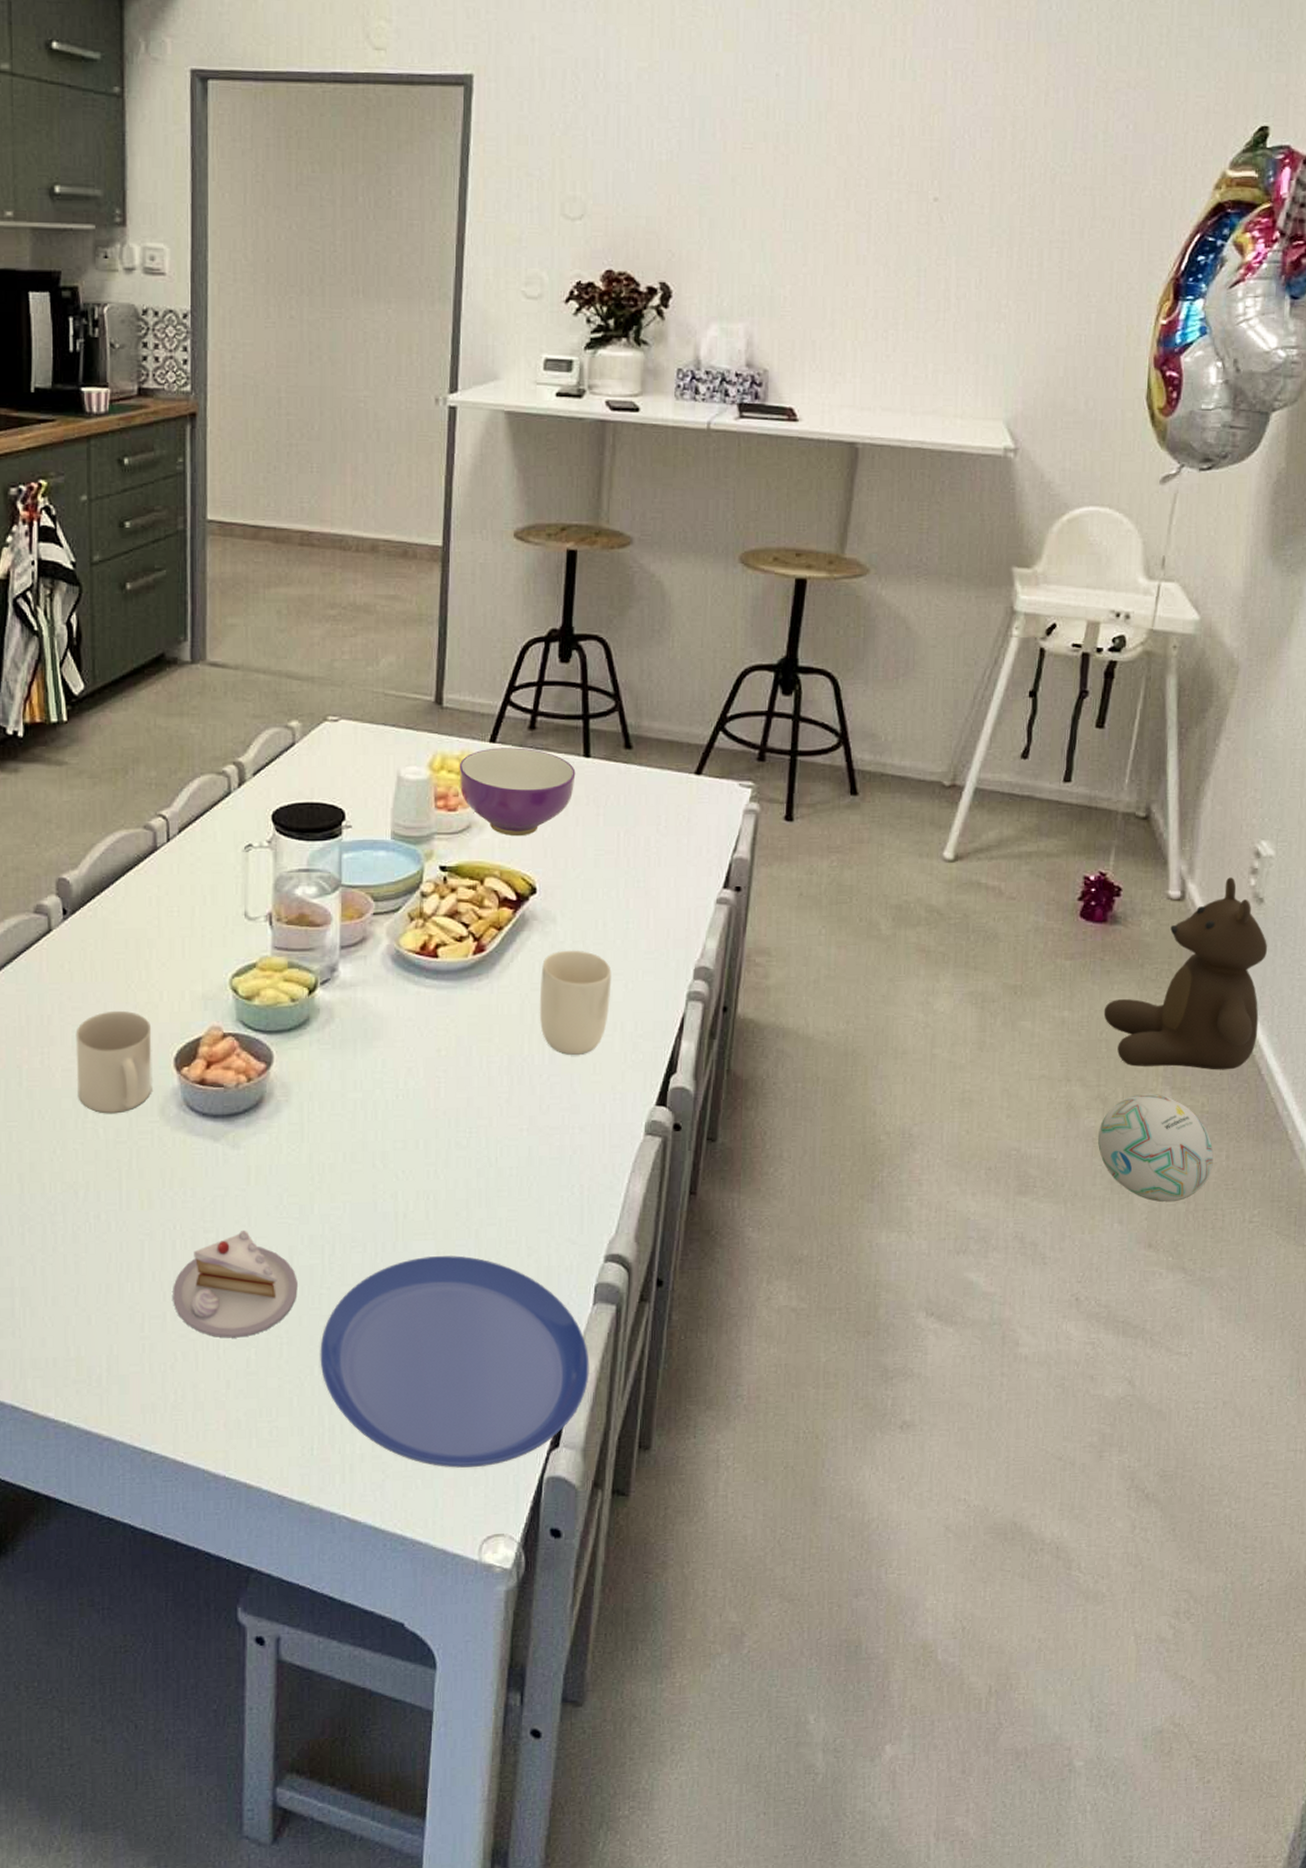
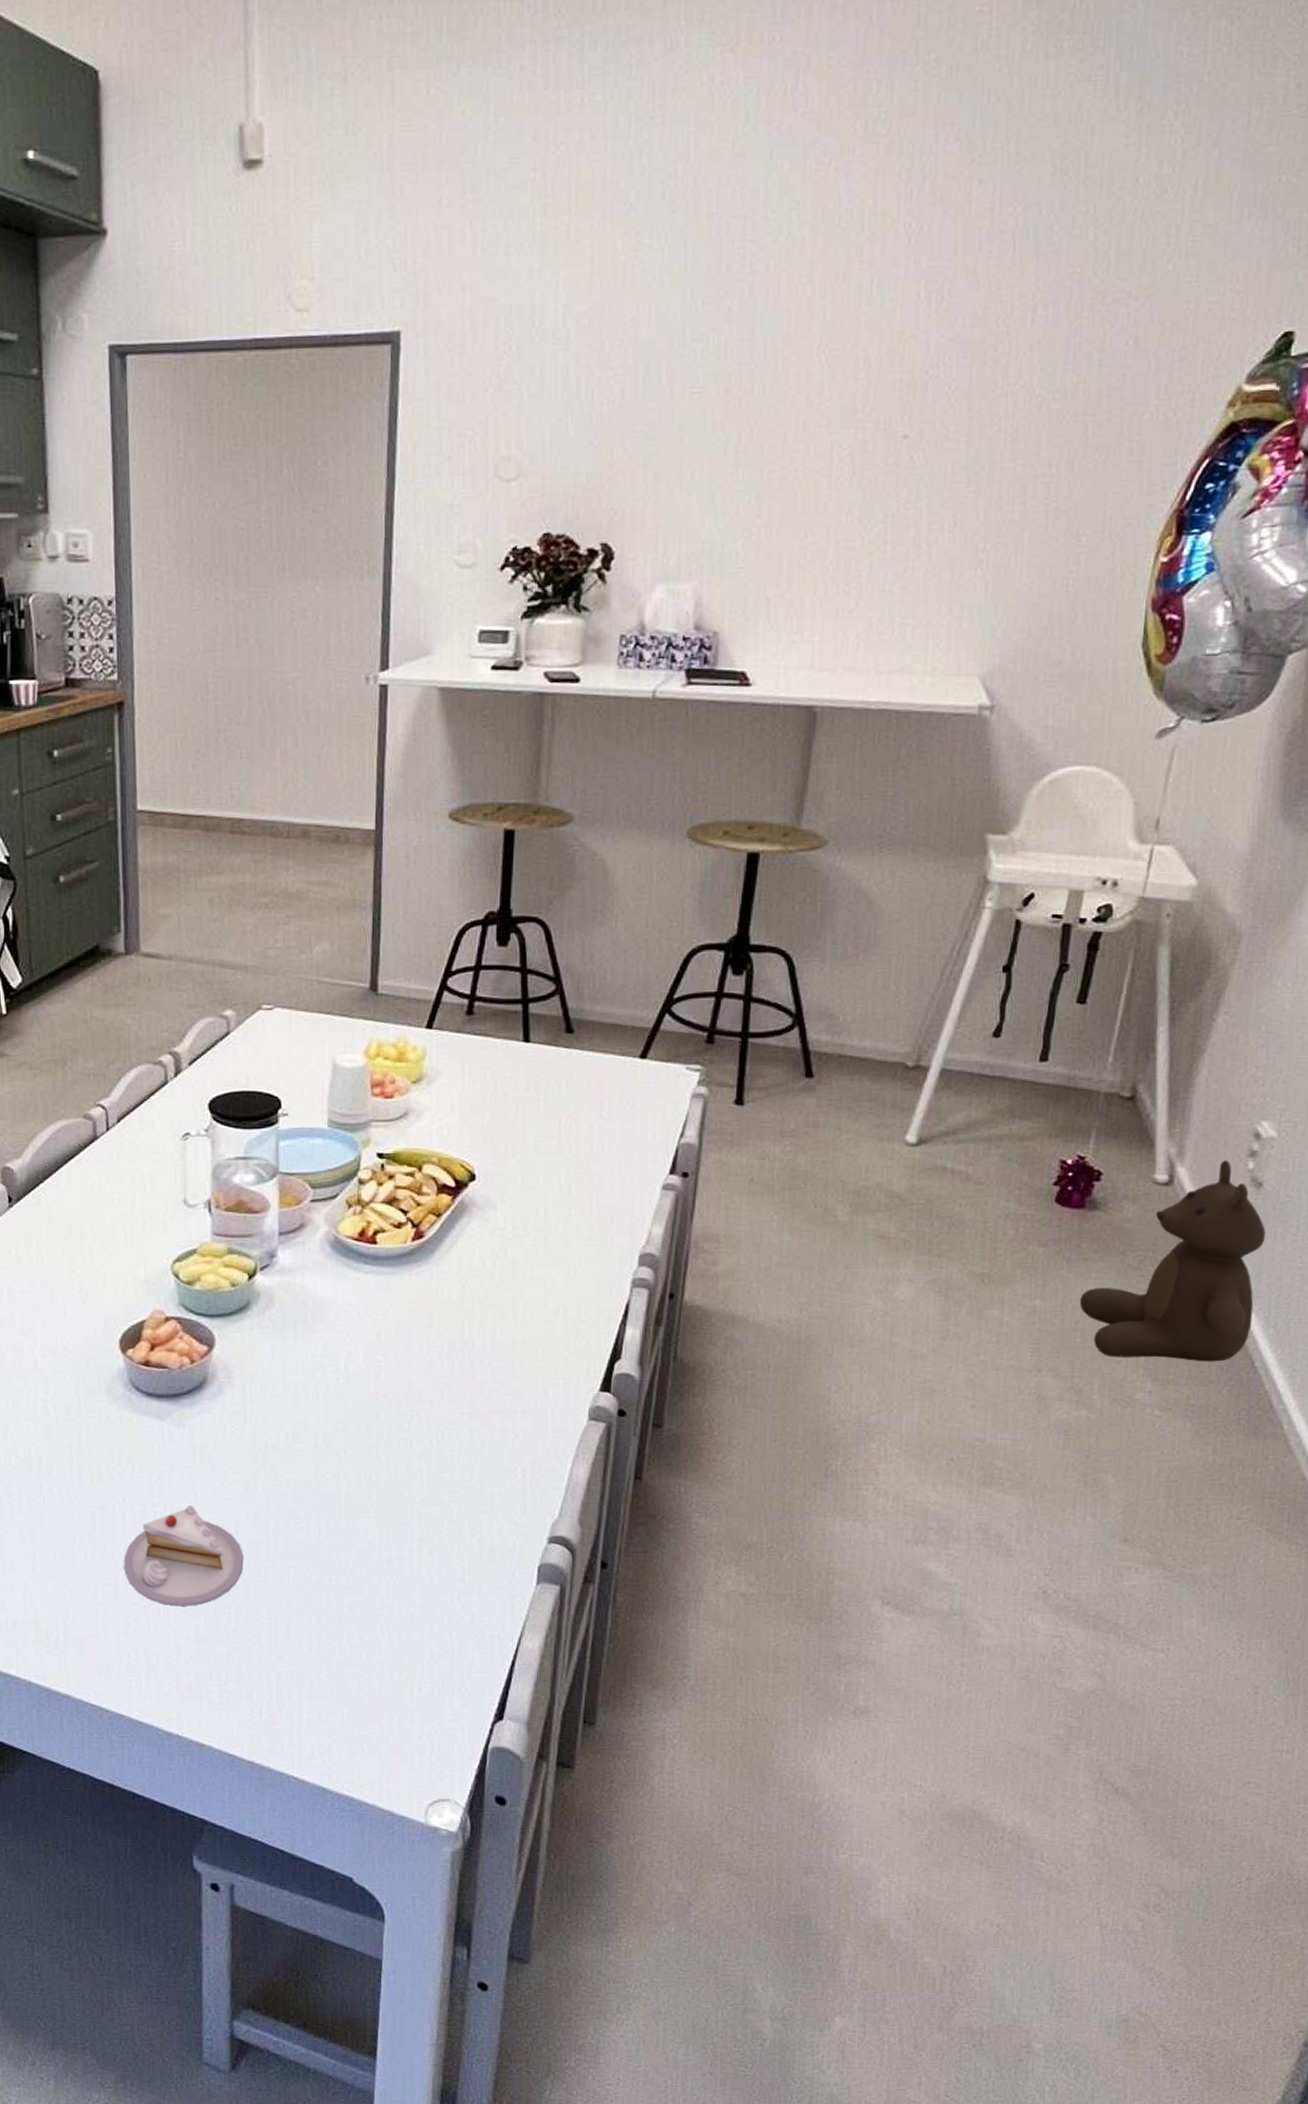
cup: present [75,1010,152,1114] -> none [24,1294,99,1393]
plate: present [320,1255,590,1468] -> none [266,1534,533,1735]
bowl: present [459,747,576,835] -> none [395,1033,515,1122]
cup: present [539,950,612,1055] -> none [479,1236,554,1340]
ball: present [1097,1093,1214,1203] -> none [1070,1385,1199,1497]

